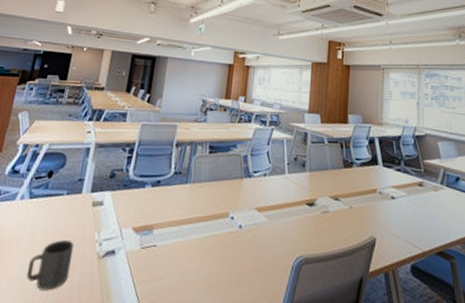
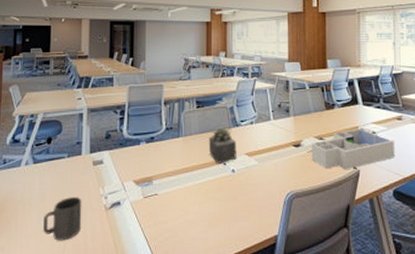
succulent plant: none [217,176,247,217] -> present [208,127,237,163]
desk organizer: none [324,191,415,237] -> present [311,129,395,170]

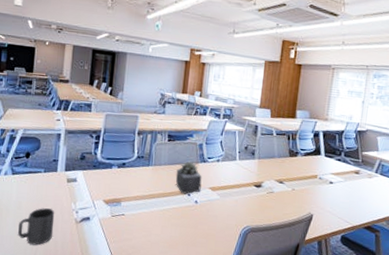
desk organizer: present [311,129,395,170] -> none [269,177,349,213]

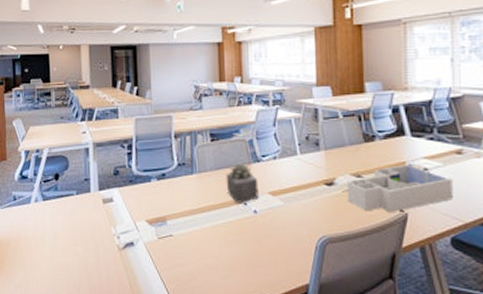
mug: present [18,208,55,245] -> none [57,236,96,280]
desk organizer: none [269,177,349,213] -> present [346,165,453,213]

